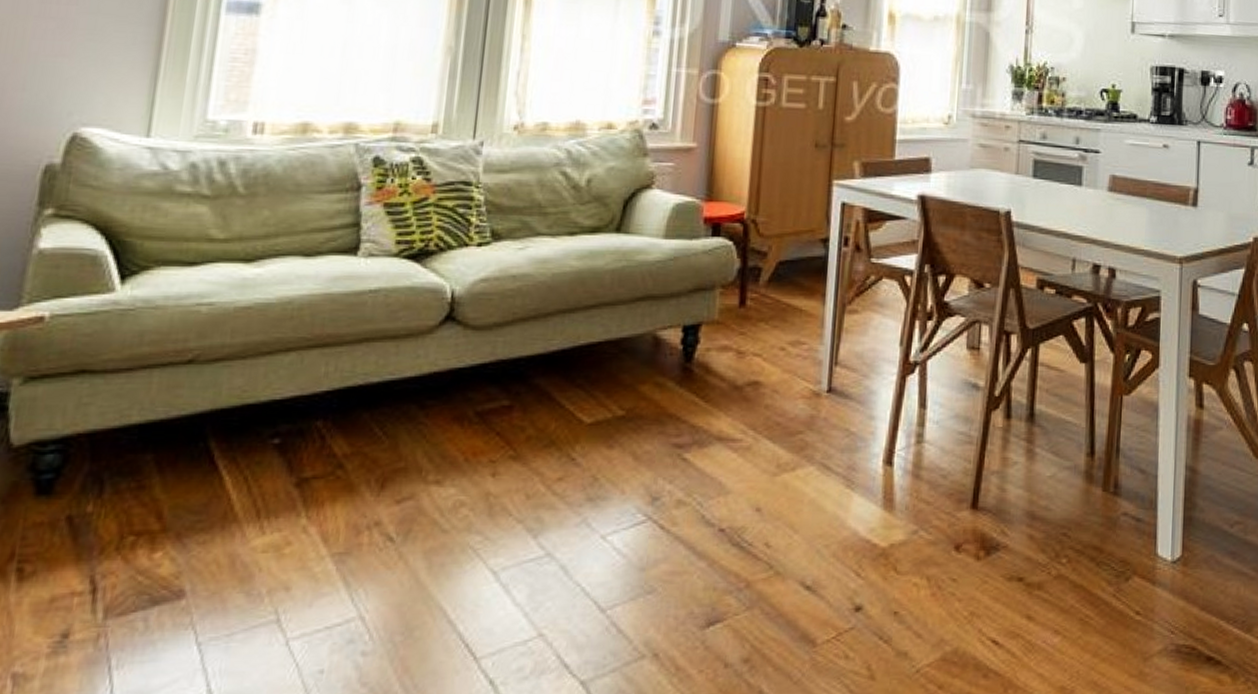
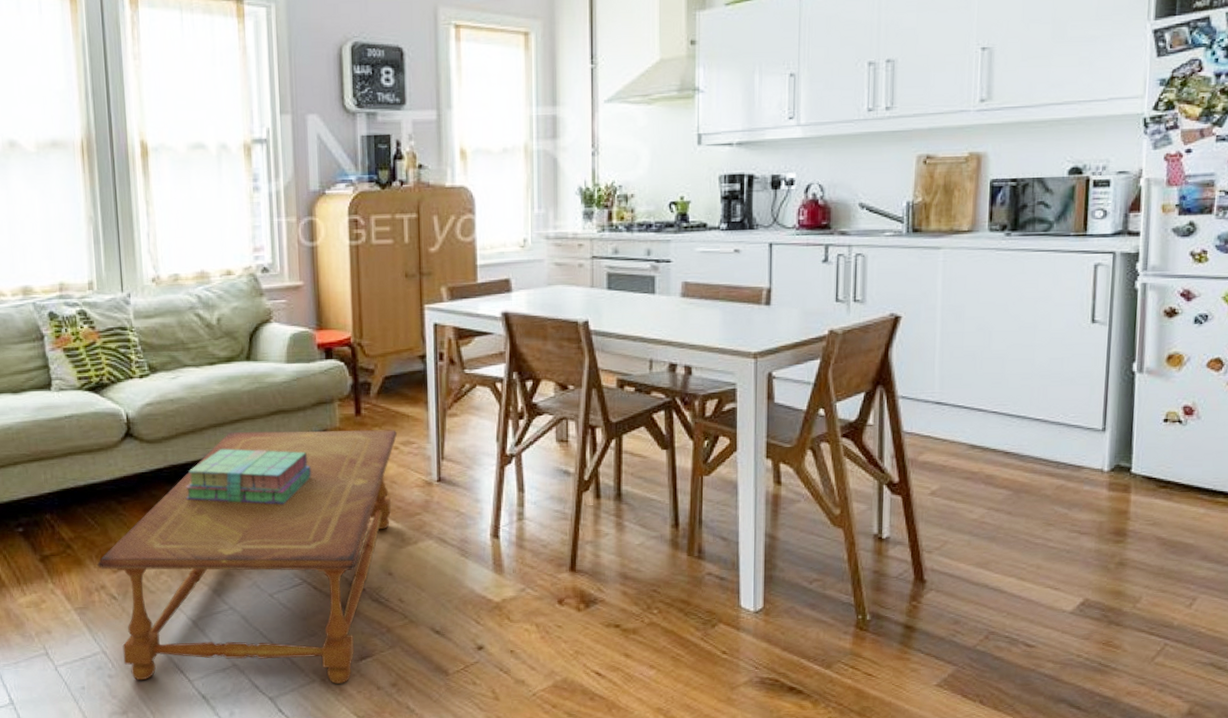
coffee table: none [375,320,785,660] -> present [97,429,397,684]
stack of books: none [512,341,677,415] -> present [186,449,311,504]

